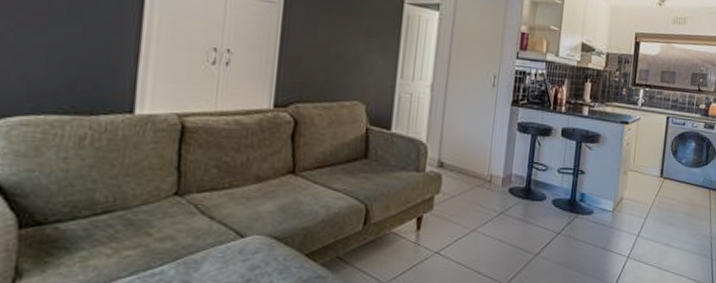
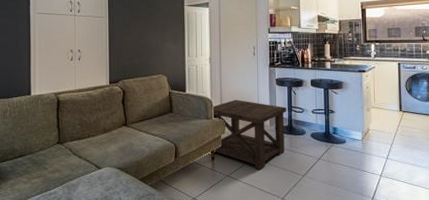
side table: none [420,146,527,246] -> present [212,99,287,170]

